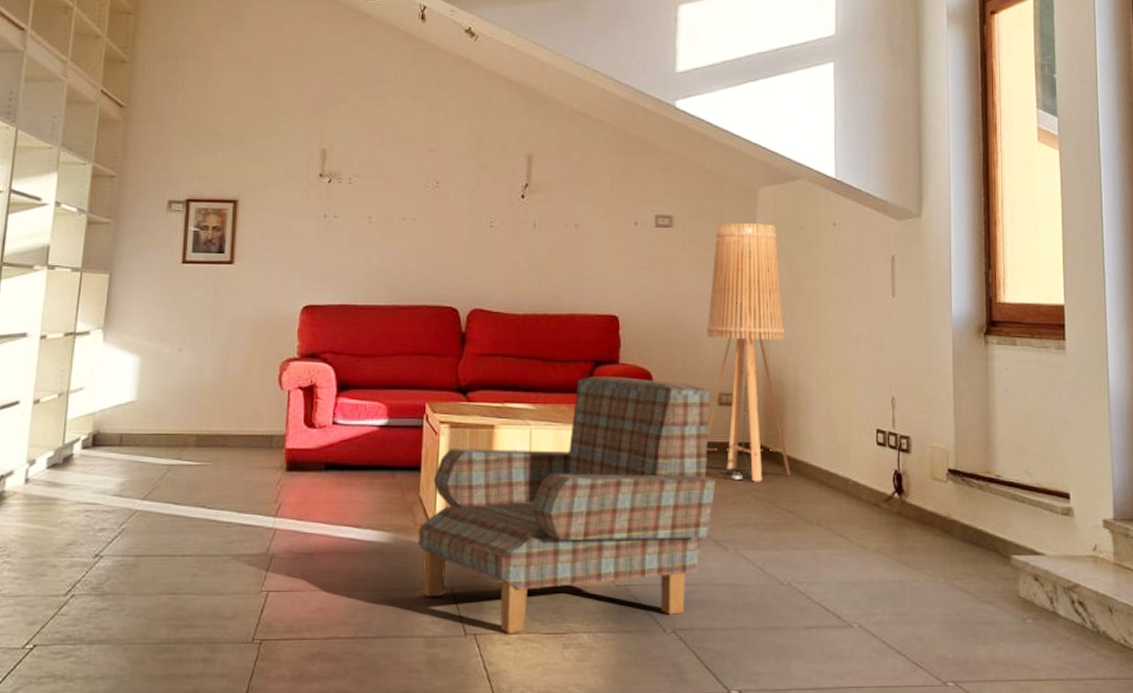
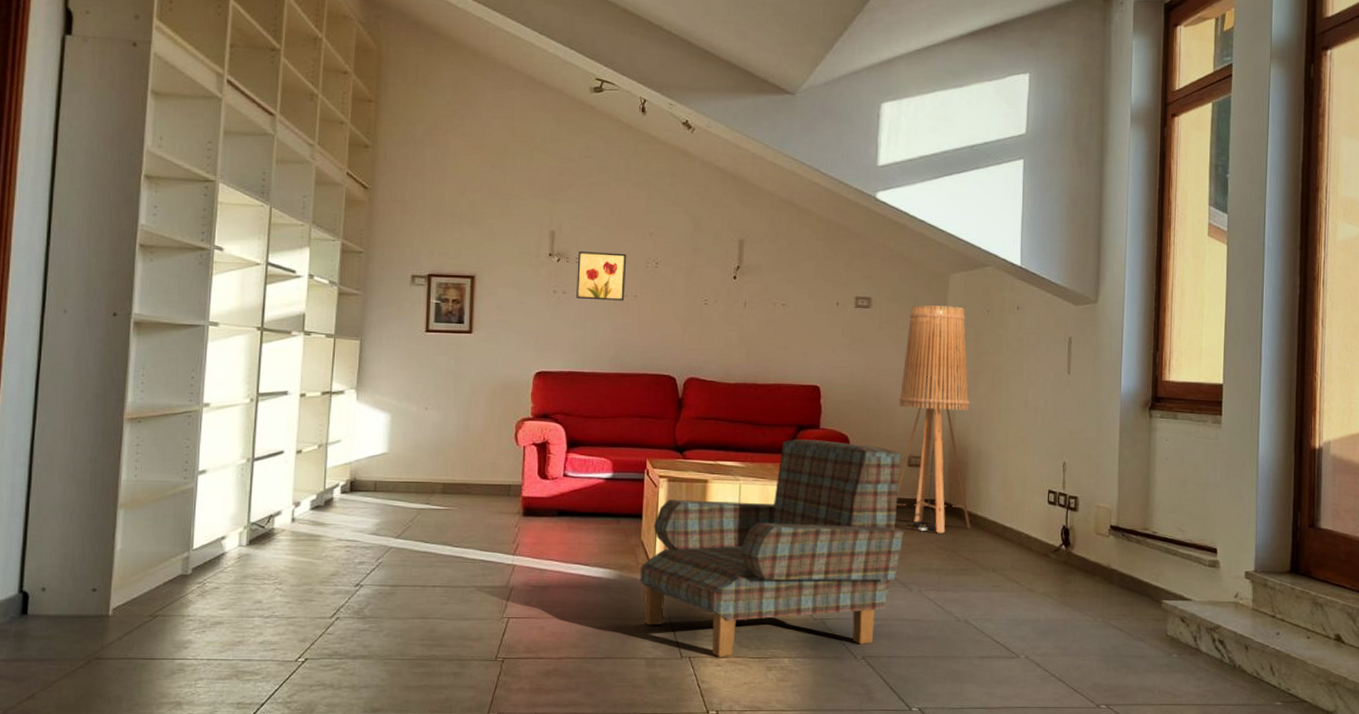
wall art: none [349,171,405,225] -> present [576,252,627,301]

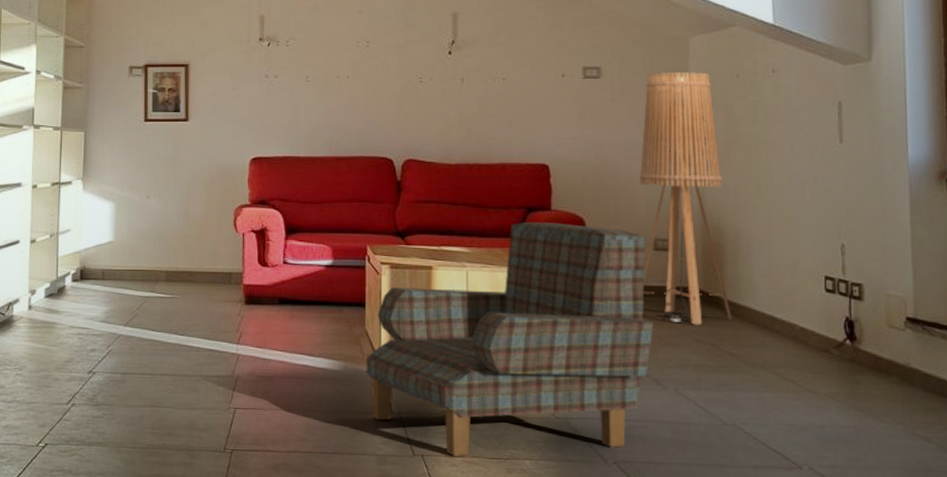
wall art: present [576,252,627,301] -> none [287,34,337,83]

